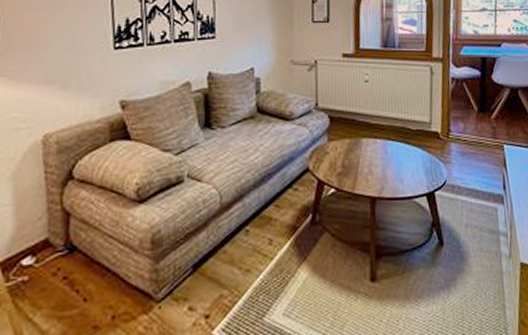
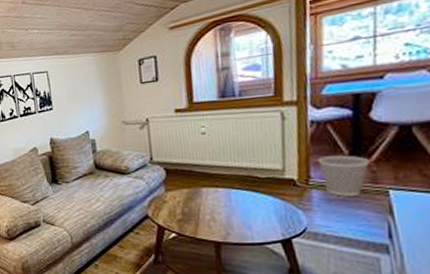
wastebasket: none [456,111,492,150] -> present [317,155,370,197]

